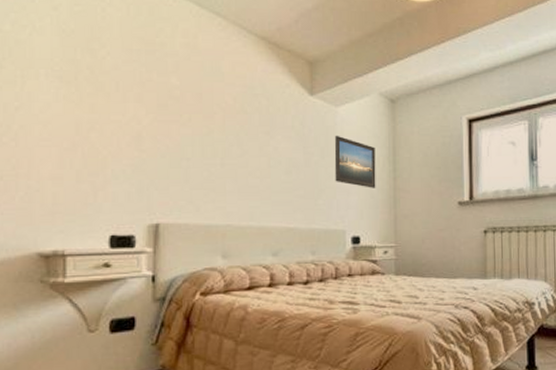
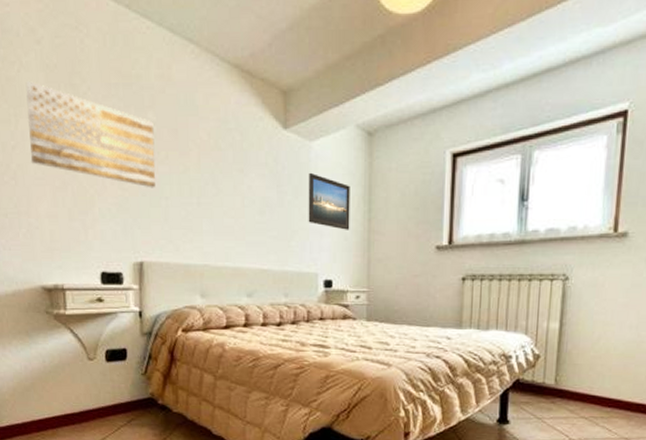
wall art: none [36,44,177,150] -> present [25,81,156,188]

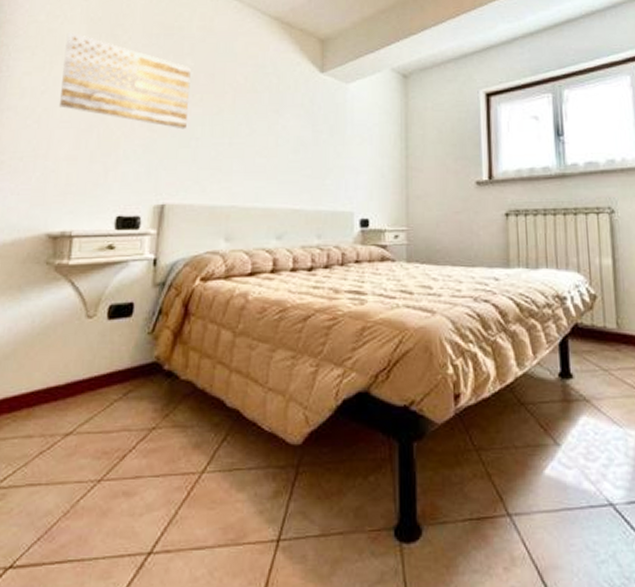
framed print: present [308,172,350,230] -> none [343,112,387,167]

